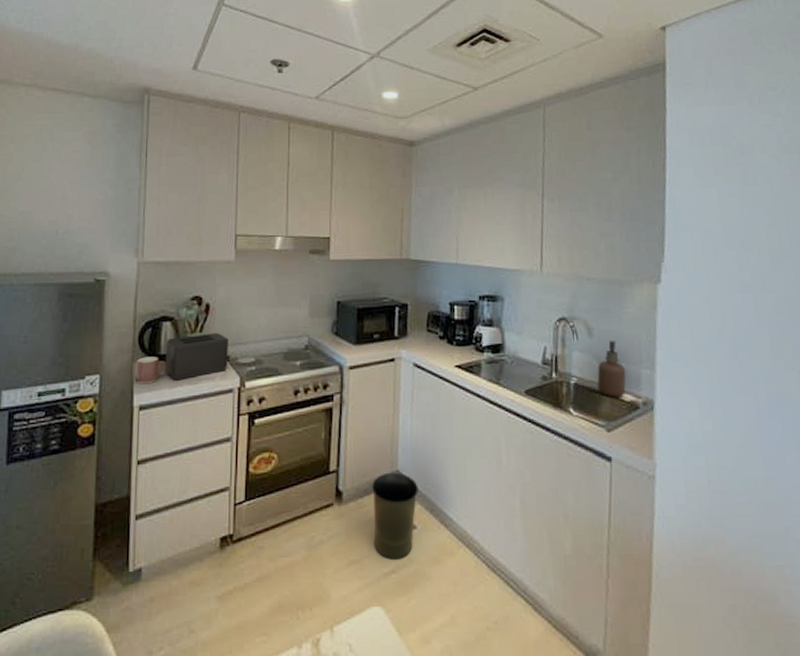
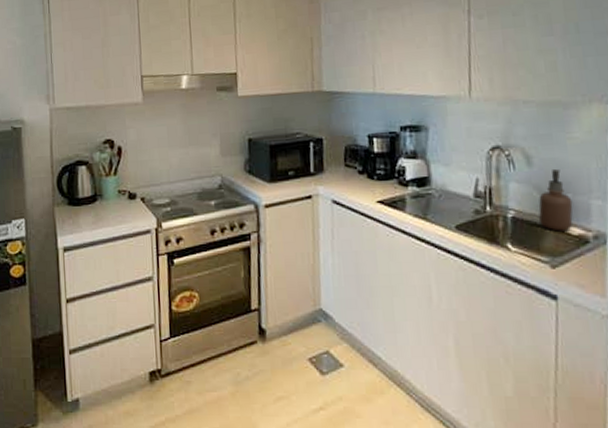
mug: present [134,356,166,384] -> none [56,200,85,227]
toaster: present [165,333,229,381] -> none [83,175,144,223]
waste bin: present [372,472,418,560] -> none [295,310,344,397]

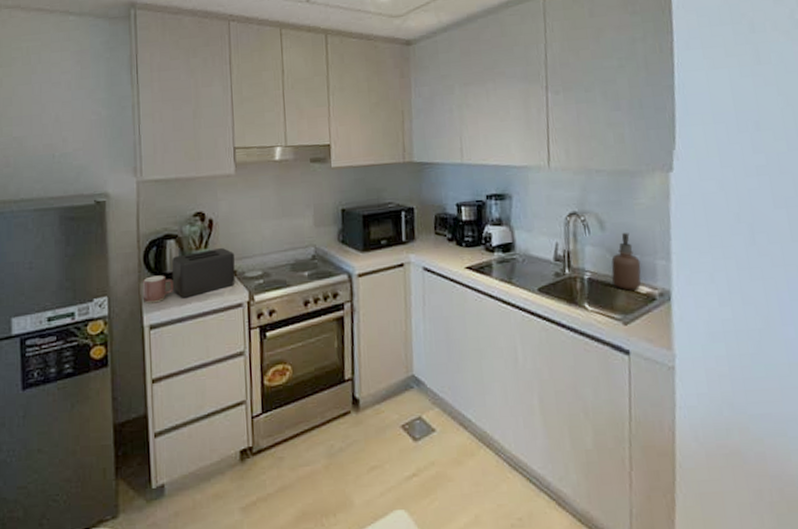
mug: none [56,200,85,227] -> present [142,275,174,304]
toaster: none [83,175,144,223] -> present [171,248,235,298]

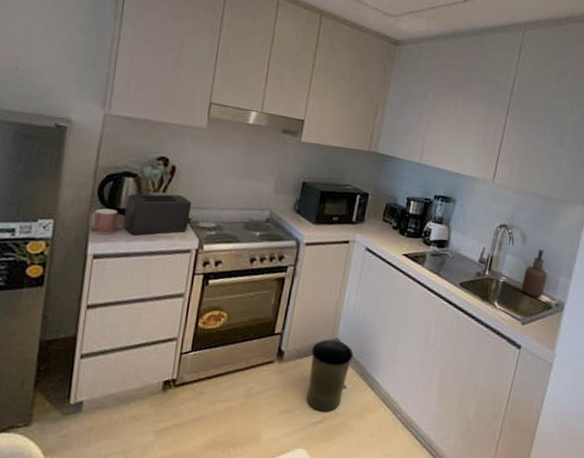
waste bin: none [388,377,435,463] -> present [306,339,354,412]

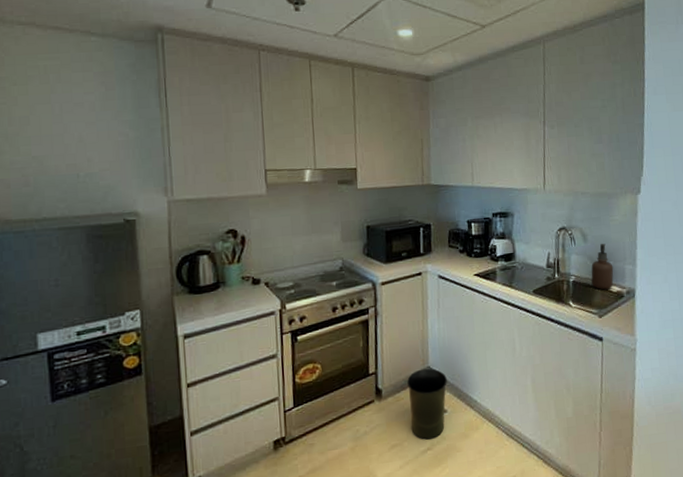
mug: present [90,208,125,235] -> none [175,288,207,315]
toaster: present [123,194,192,236] -> none [205,262,268,309]

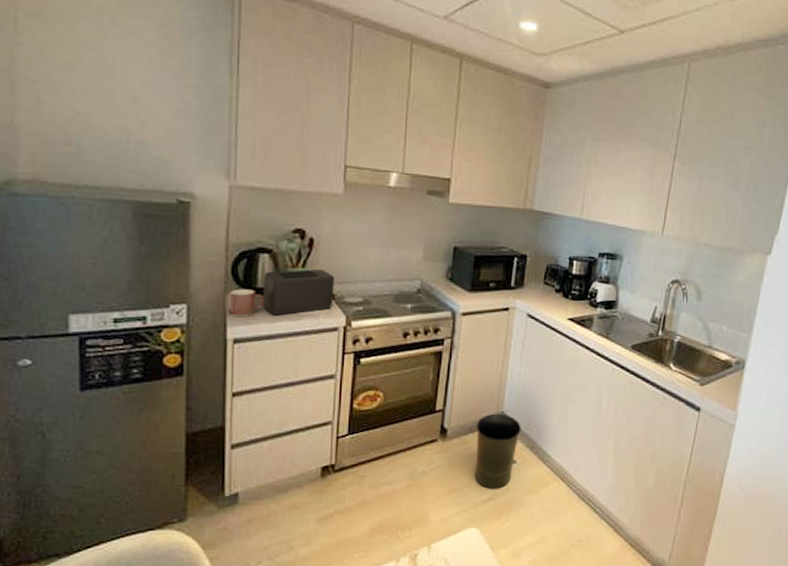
mug: none [175,288,207,315] -> present [227,289,264,317]
toaster: none [205,262,268,309] -> present [262,269,335,316]
soap dispenser: present [591,243,614,290] -> none [698,304,726,356]

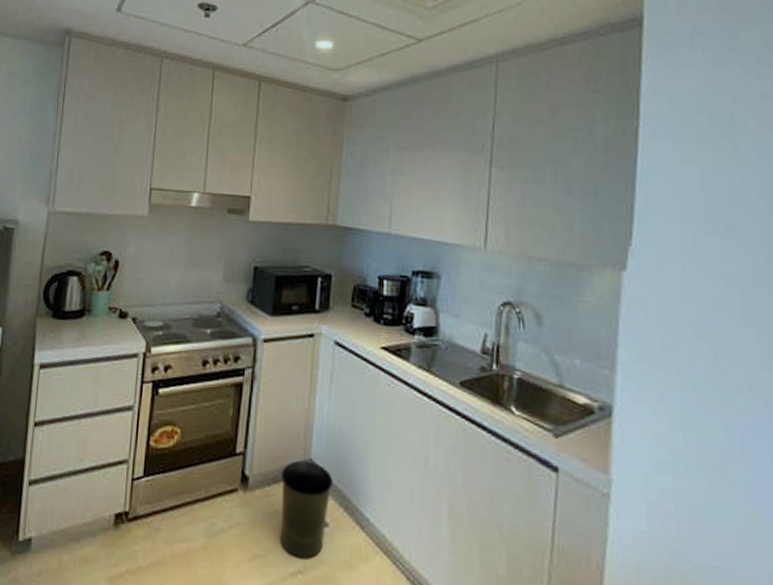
mug: present [227,289,264,317] -> none [37,312,70,341]
toaster: present [262,269,335,316] -> none [68,292,137,340]

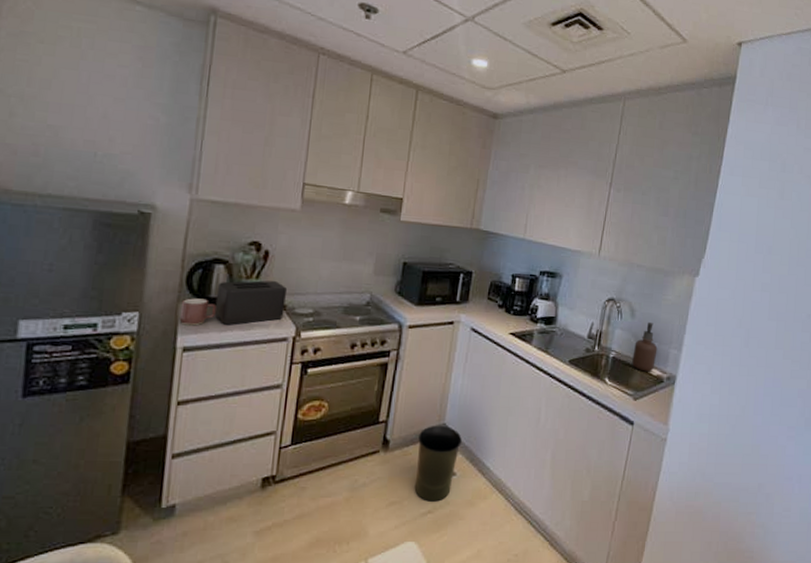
mug: none [37,312,70,341] -> present [179,298,216,326]
toaster: none [68,292,137,340] -> present [214,280,288,325]
soap dispenser: none [545,331,580,399] -> present [632,321,658,372]

